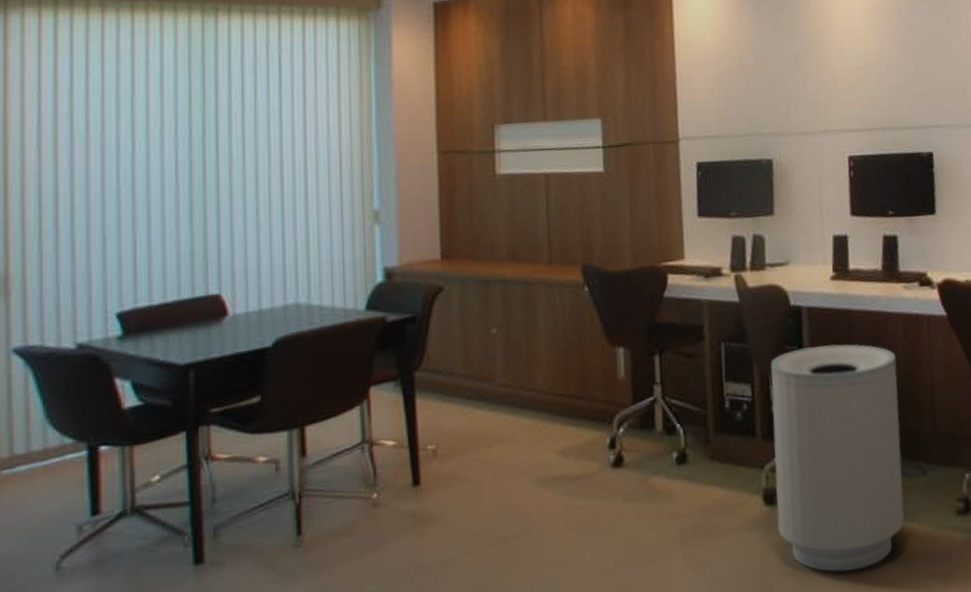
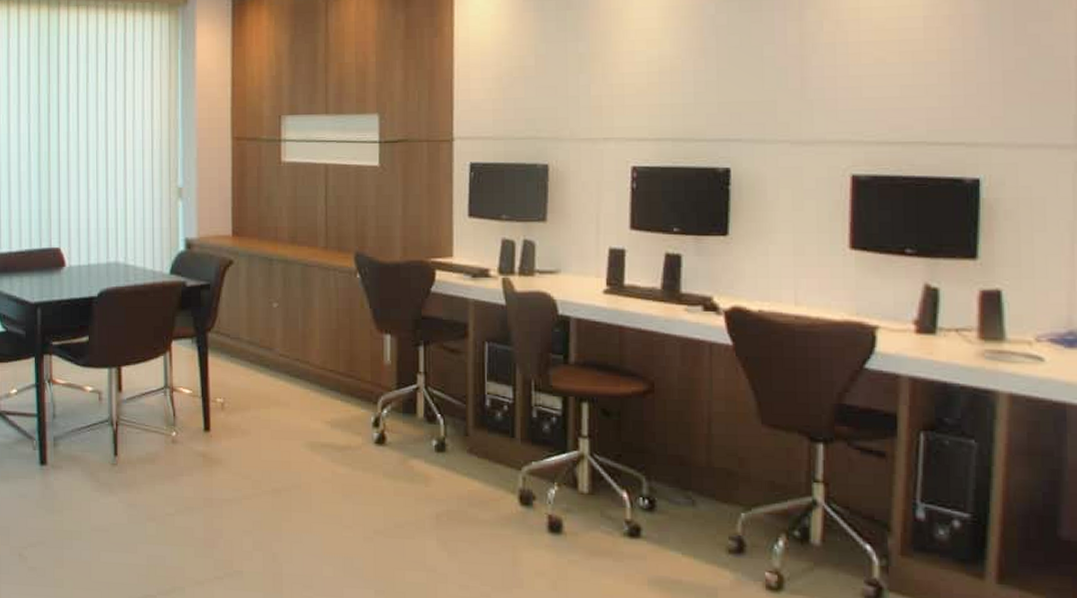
trash can: present [770,344,904,572] -> none [532,358,671,587]

